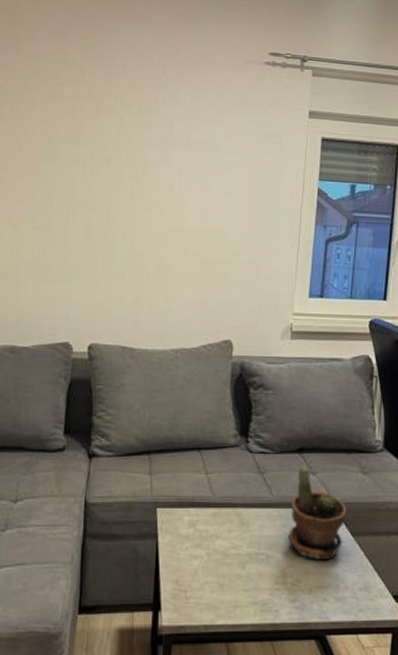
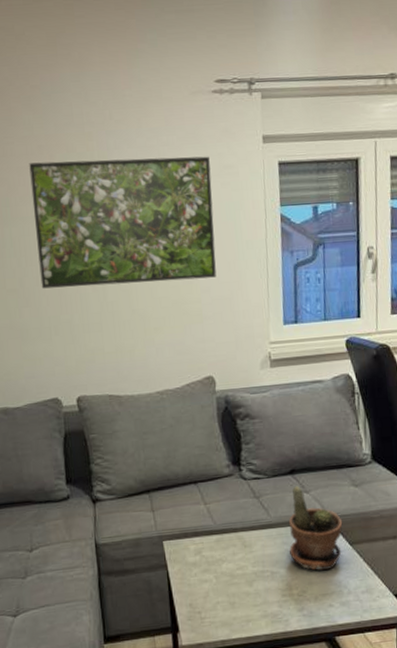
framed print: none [69,106,255,241] -> present [29,156,217,289]

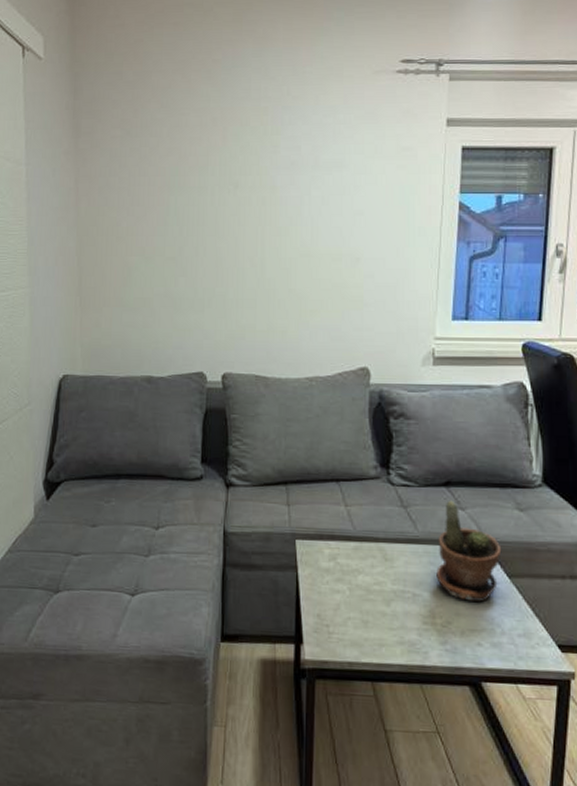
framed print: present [29,156,217,289] -> none [200,134,387,263]

